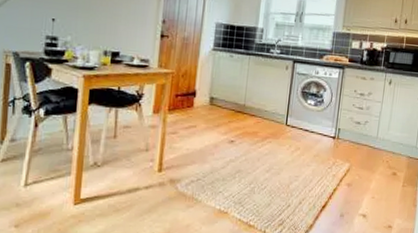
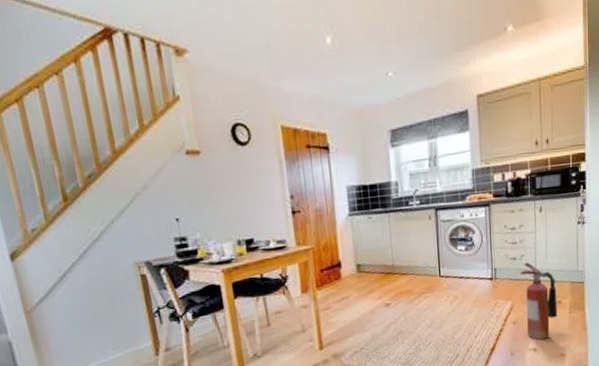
fire extinguisher: none [359,129,394,207] -> present [520,262,557,340]

